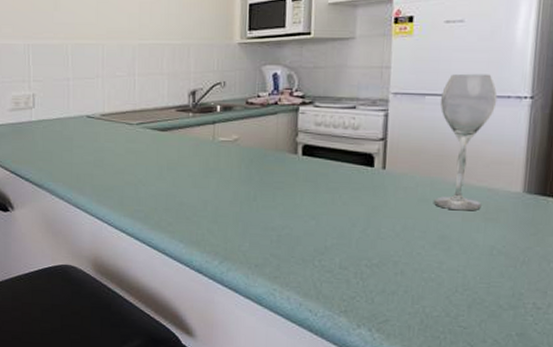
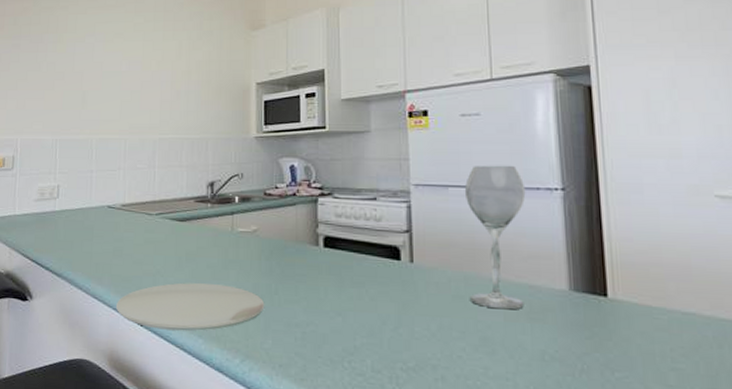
plate: none [99,191,244,237] -> present [116,282,265,332]

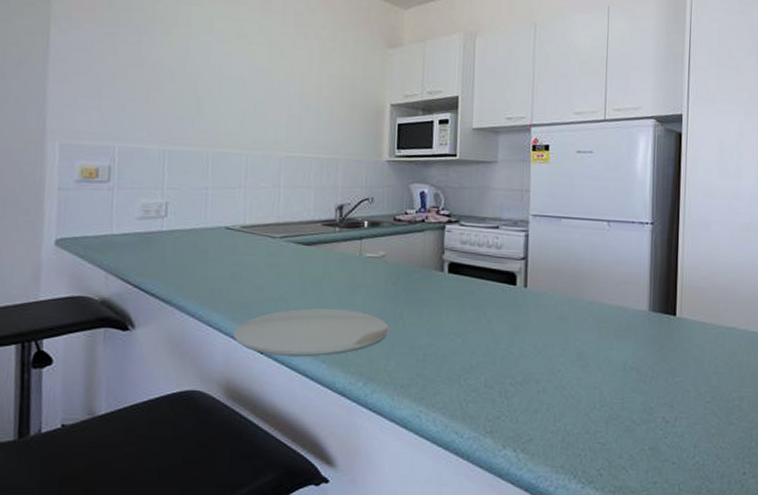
wineglass: present [464,165,526,310] -> none [571,199,624,329]

